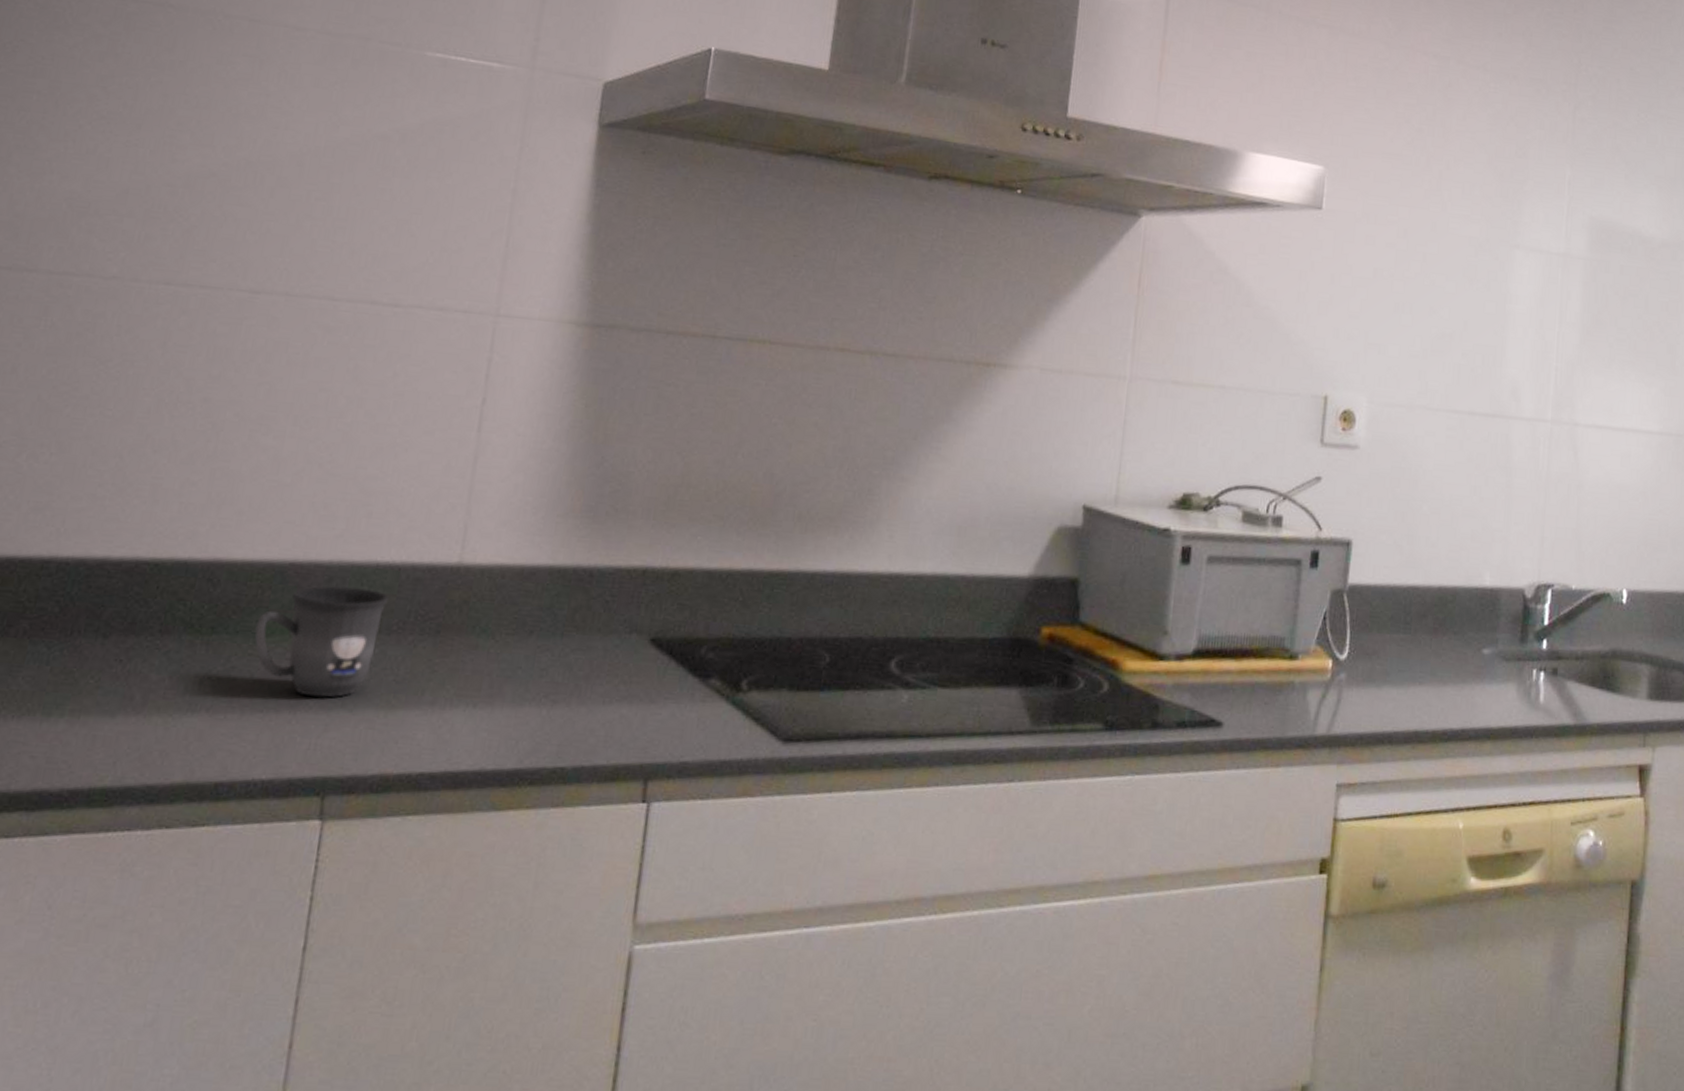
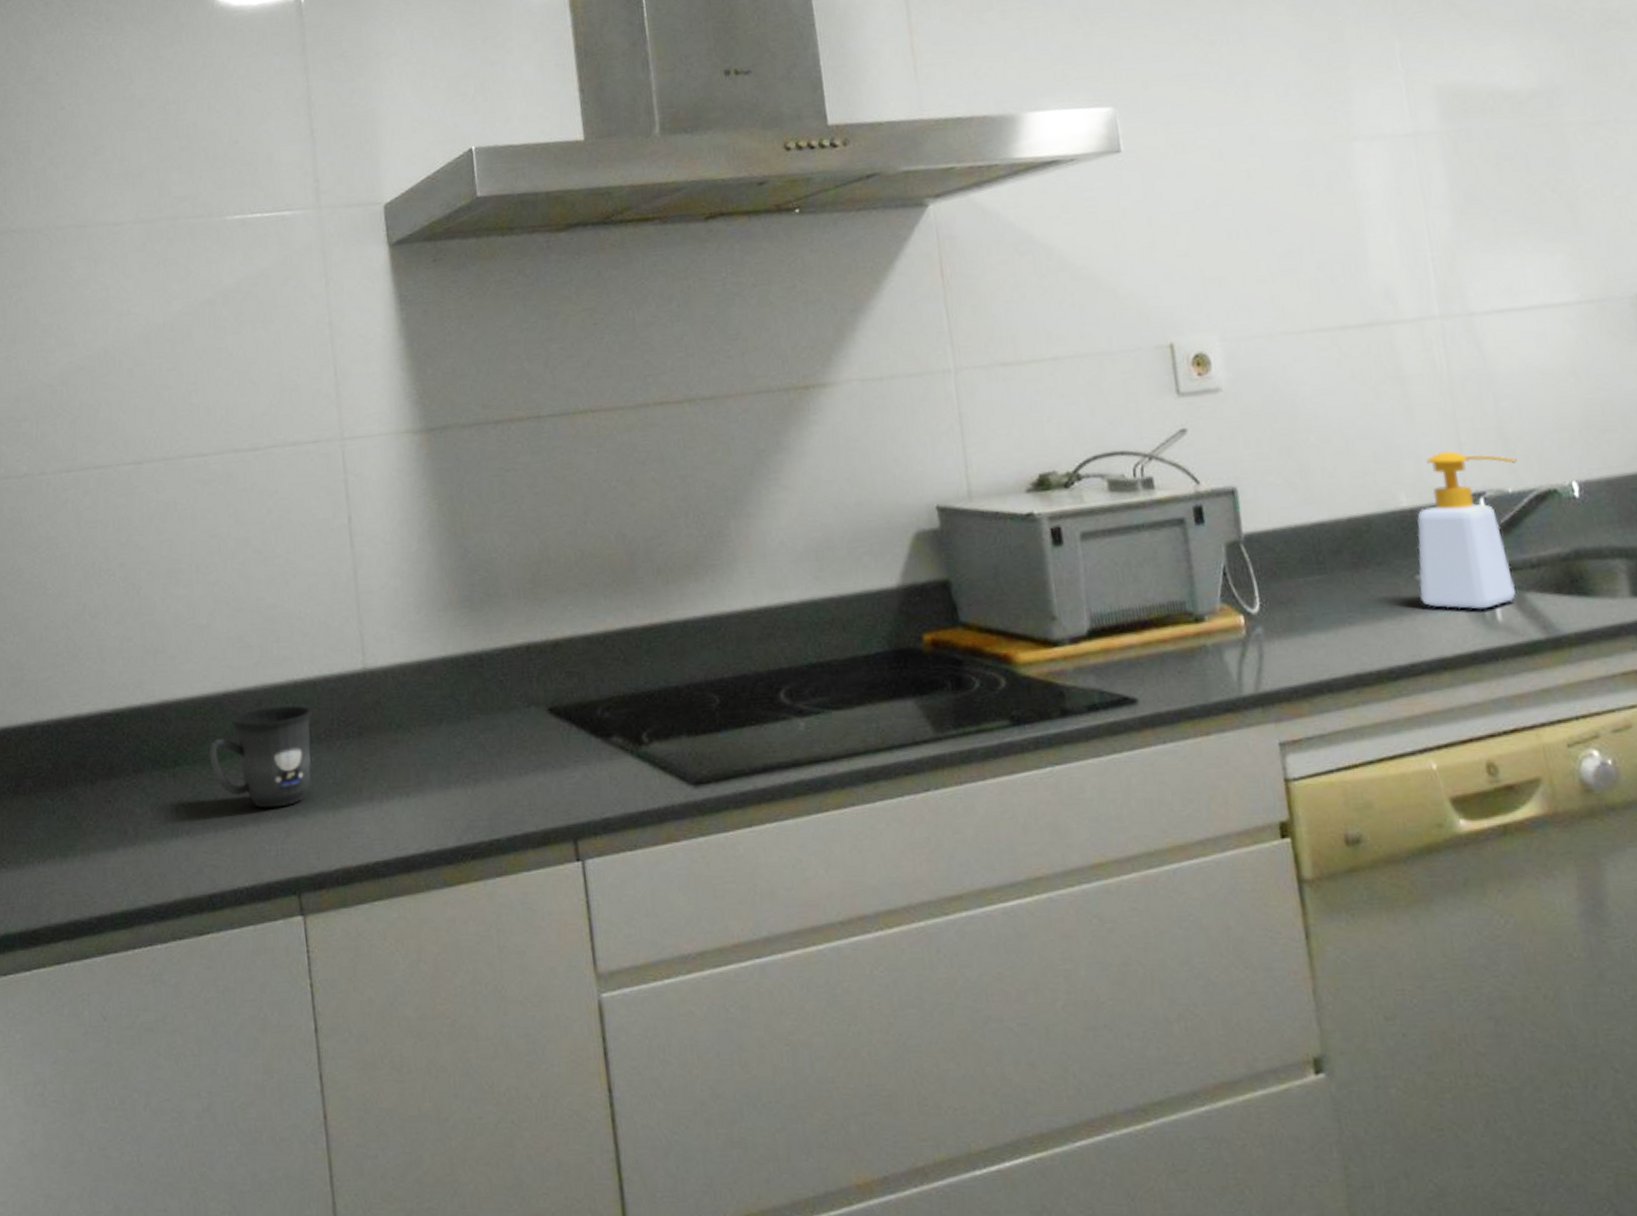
soap bottle: none [1482,541,1585,690] -> present [1417,450,1517,610]

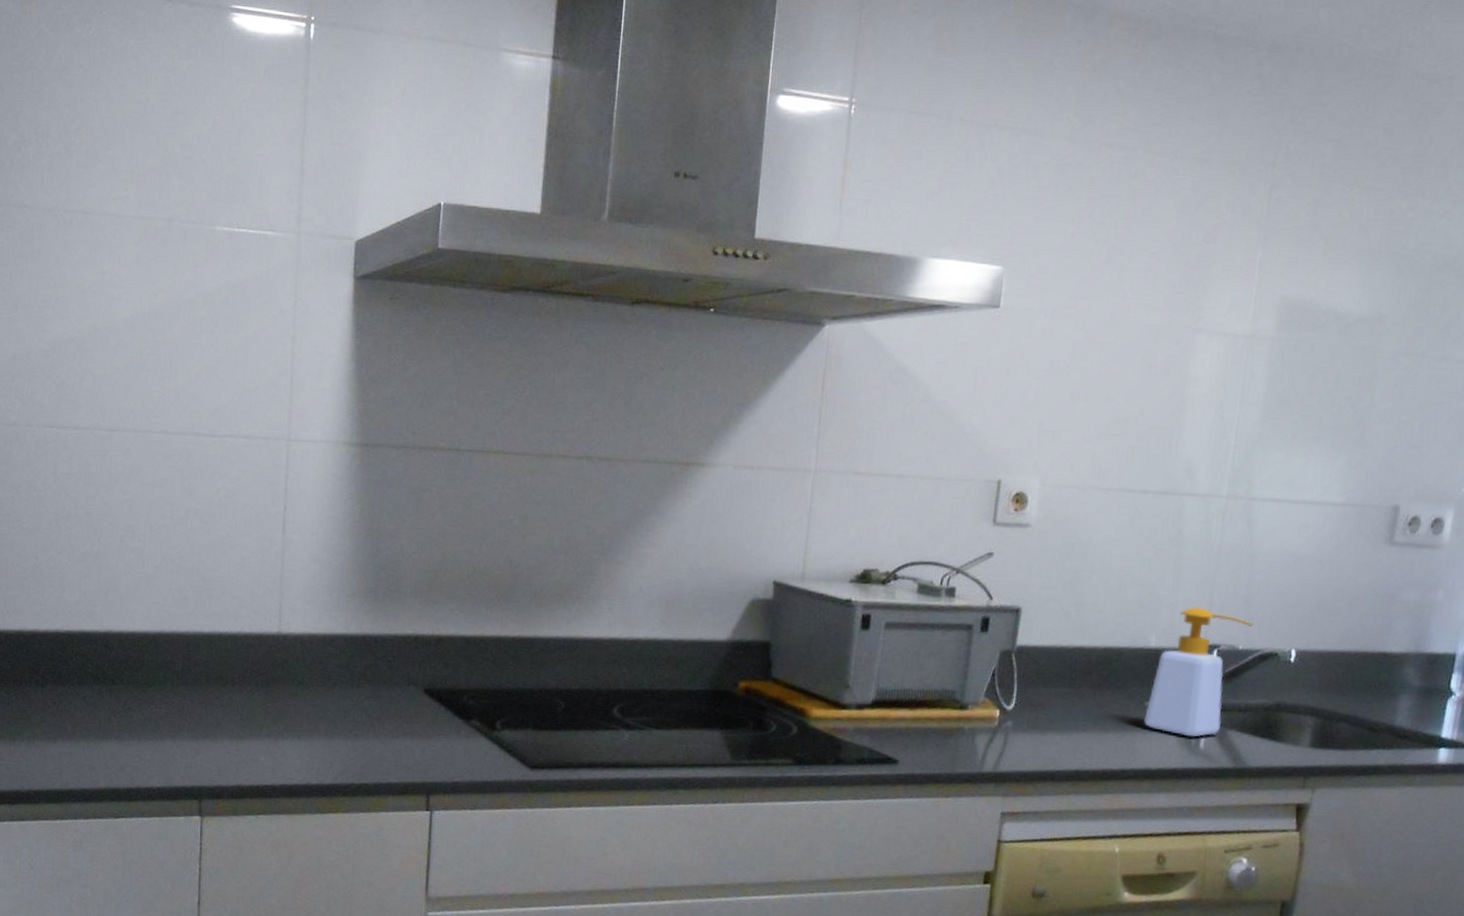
mug: present [208,705,312,808] -> none [141,650,231,730]

